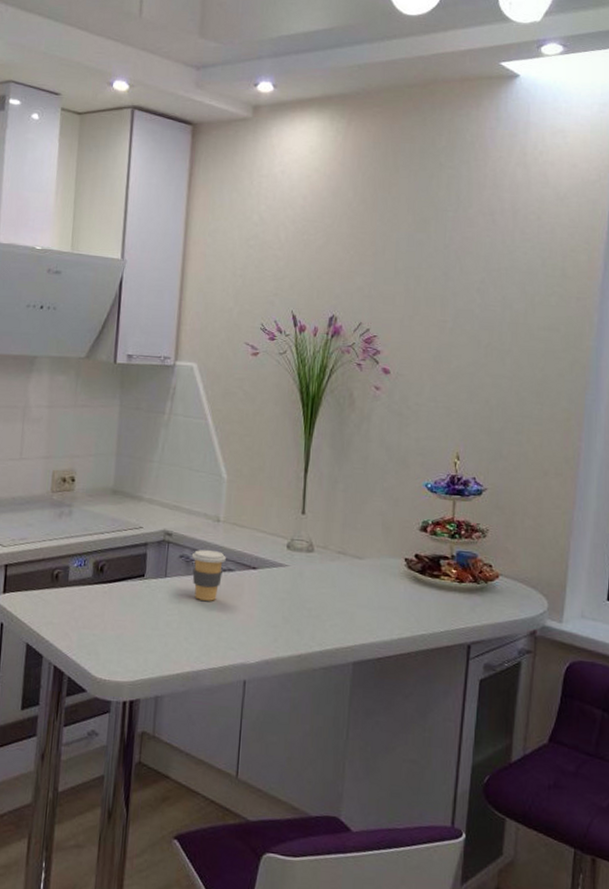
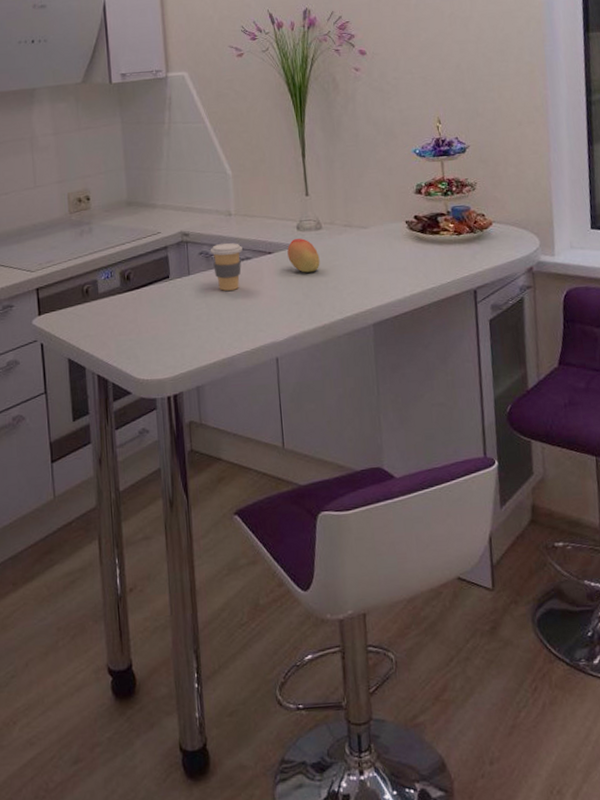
fruit: none [273,558,307,596] -> present [287,238,320,273]

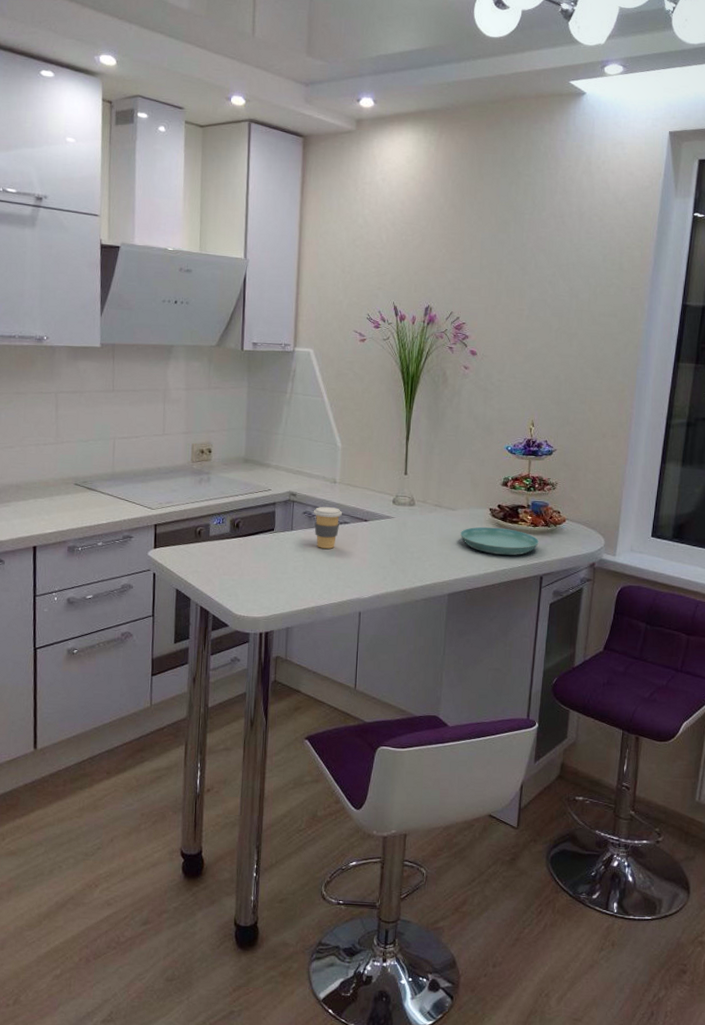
fruit: present [287,238,320,273] -> none [381,511,409,542]
saucer: none [376,241,466,272] -> present [460,526,539,556]

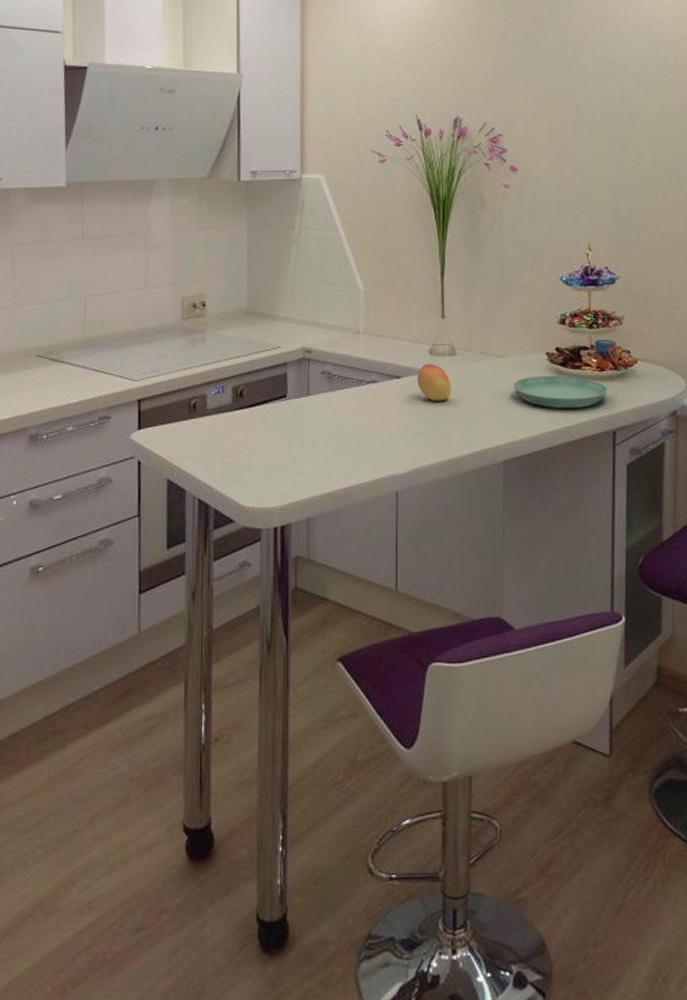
coffee cup: present [313,506,342,549] -> none [333,363,369,415]
fruit: none [381,511,409,542] -> present [417,364,451,401]

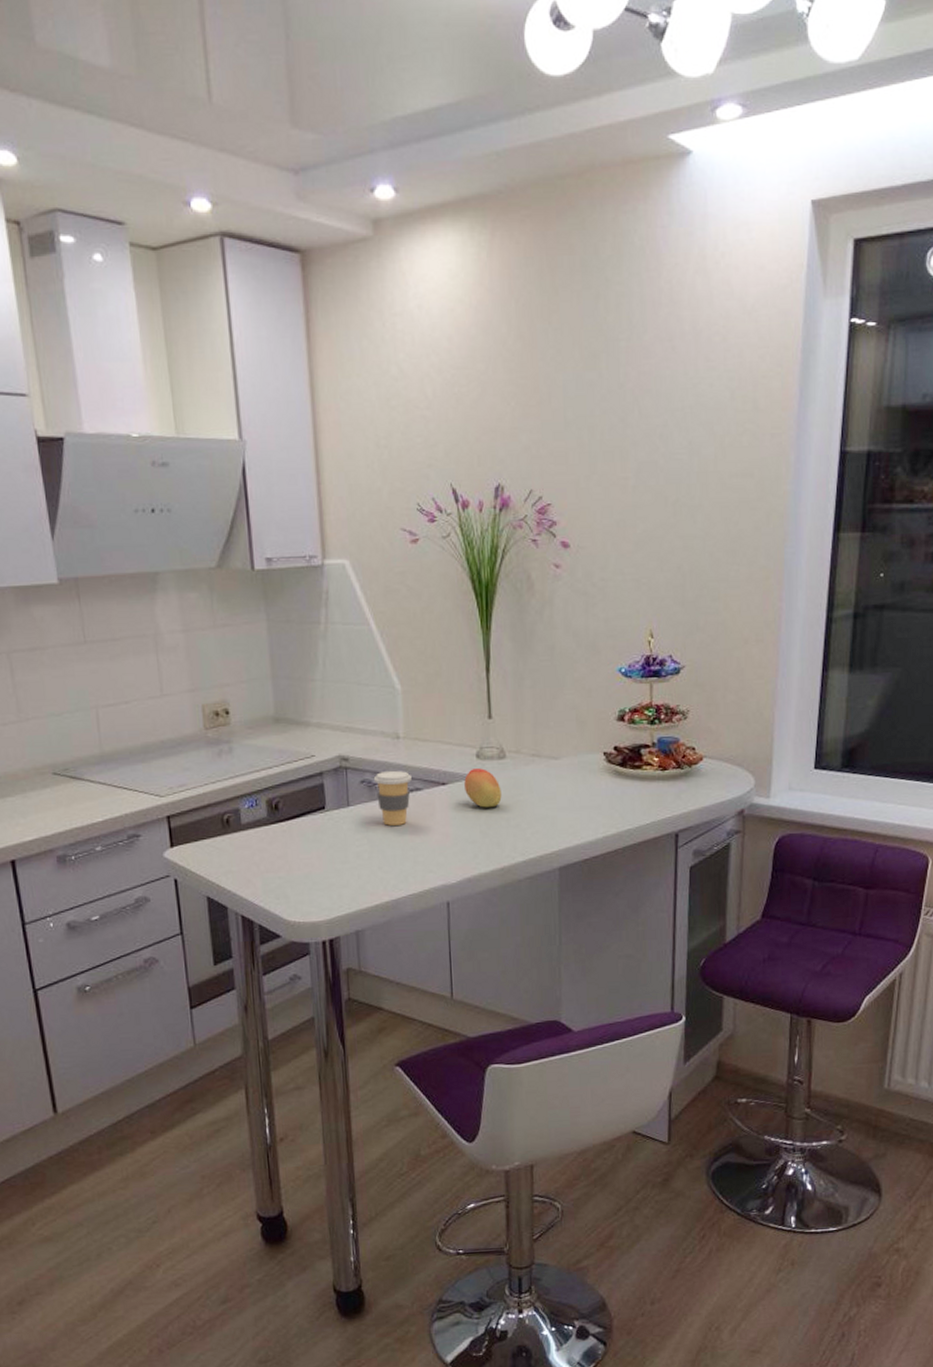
coffee cup: none [333,363,369,415] -> present [373,770,412,826]
saucer: present [512,375,608,409] -> none [567,776,670,812]

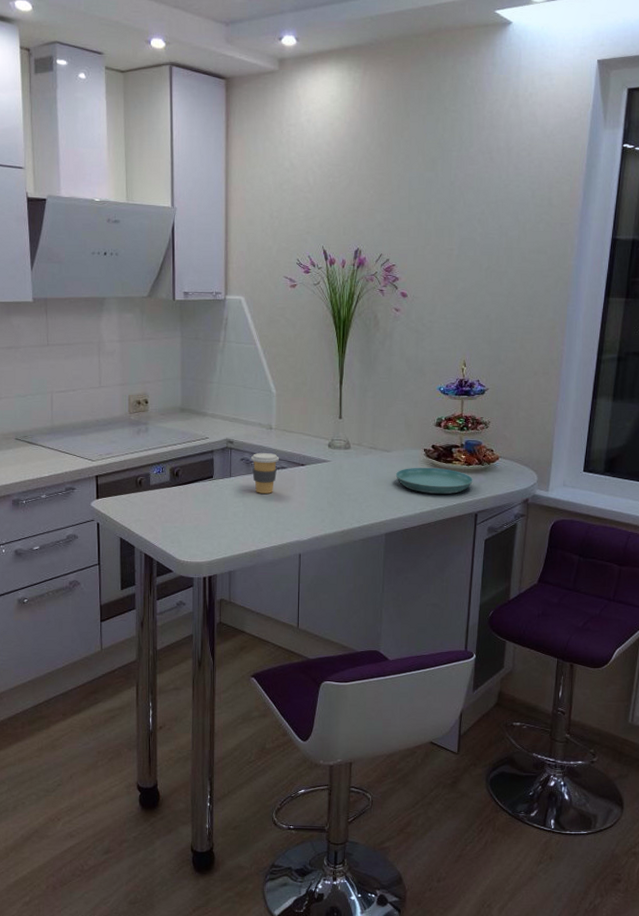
fruit: present [464,768,502,808] -> none [318,455,346,485]
saucer: none [567,776,670,812] -> present [395,467,473,495]

